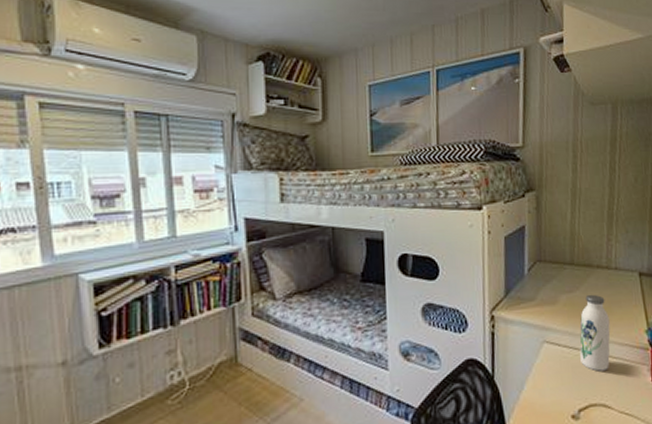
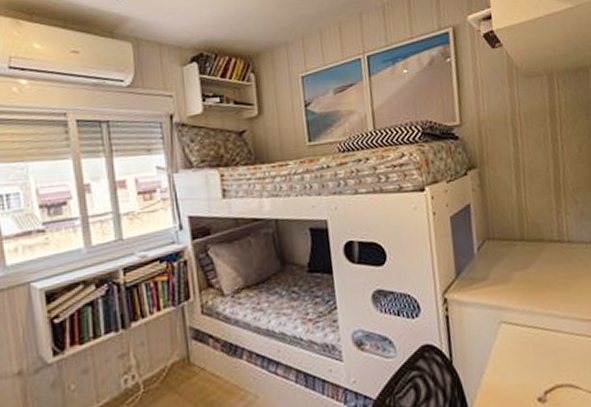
water bottle: present [579,294,611,371] -> none [536,269,573,350]

